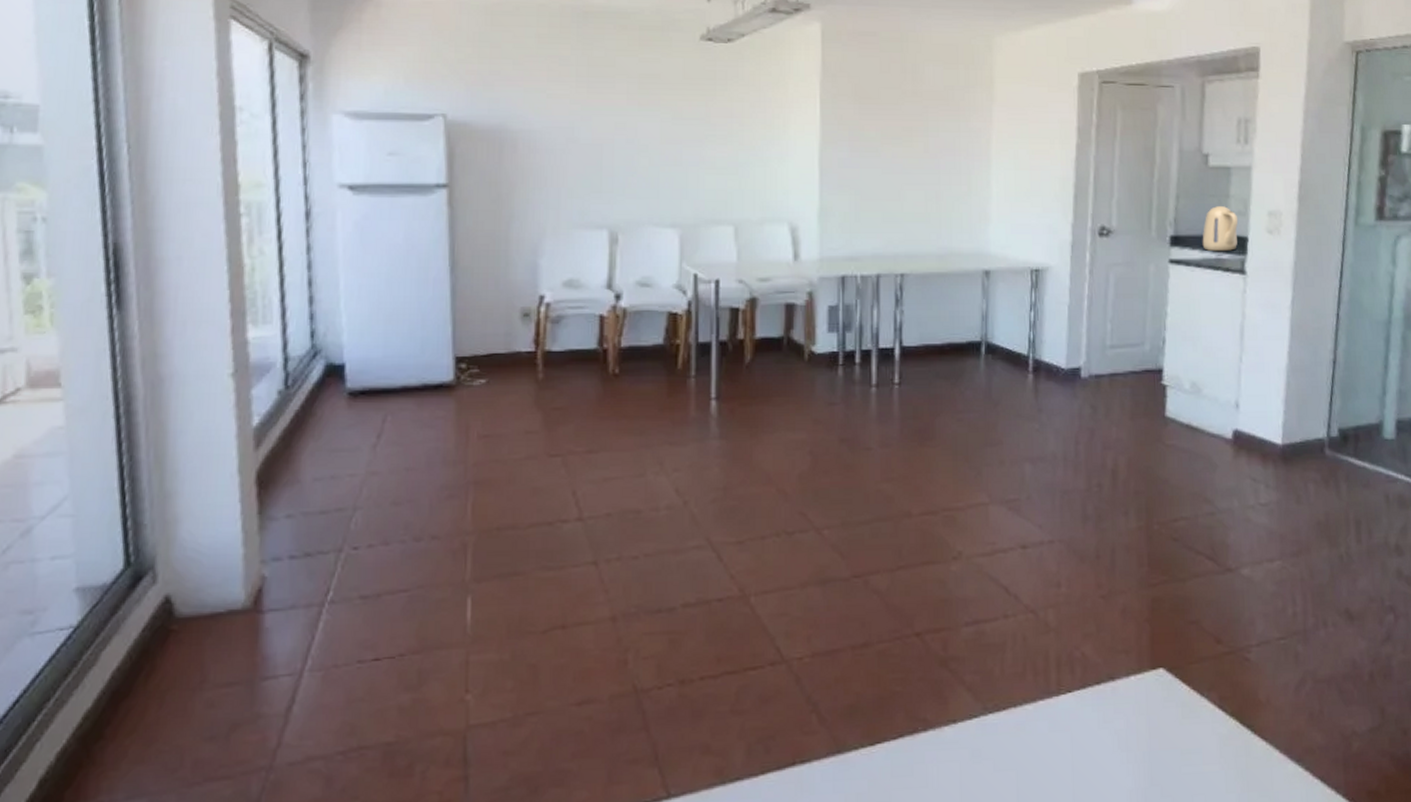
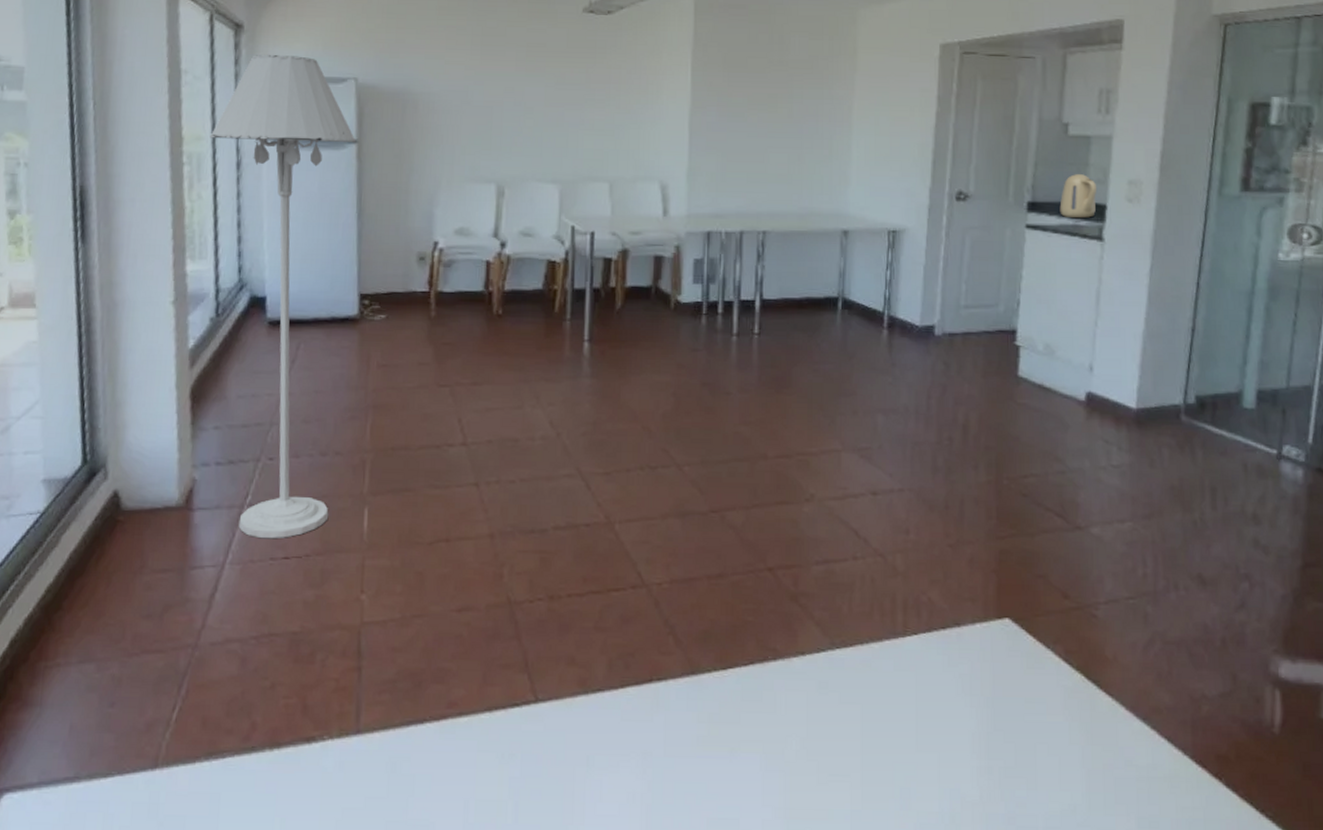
floor lamp: none [272,88,447,640] -> present [210,54,356,539]

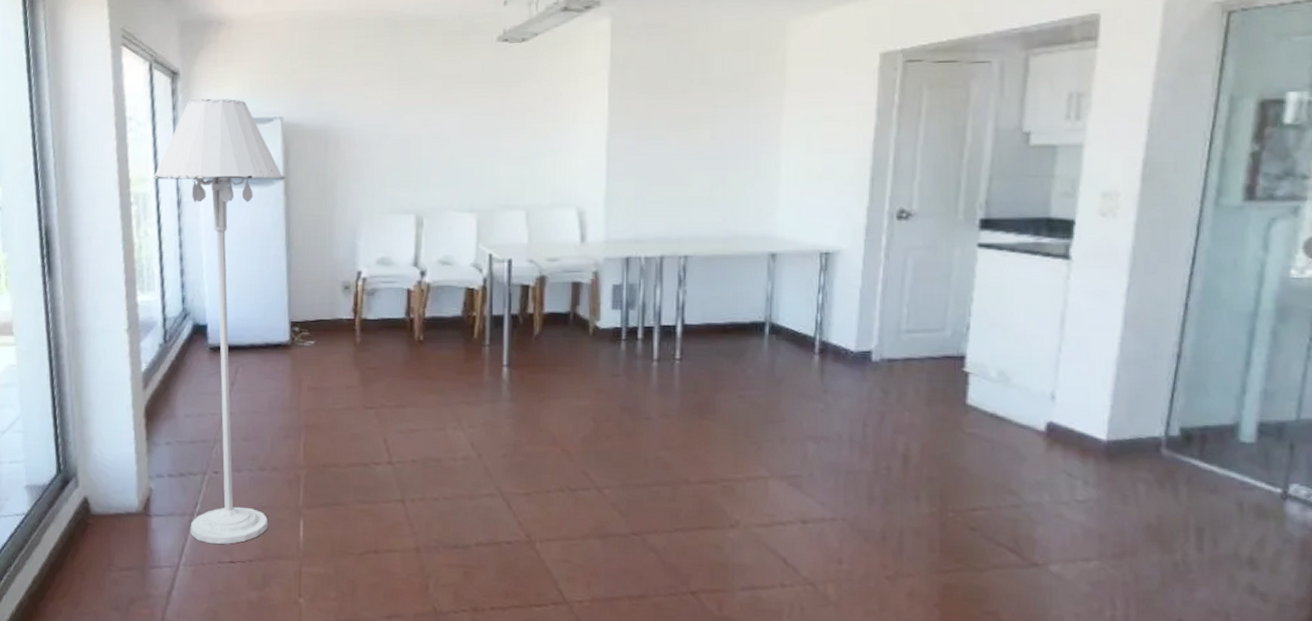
kettle: present [1059,173,1097,219] -> none [1018,186,1064,236]

